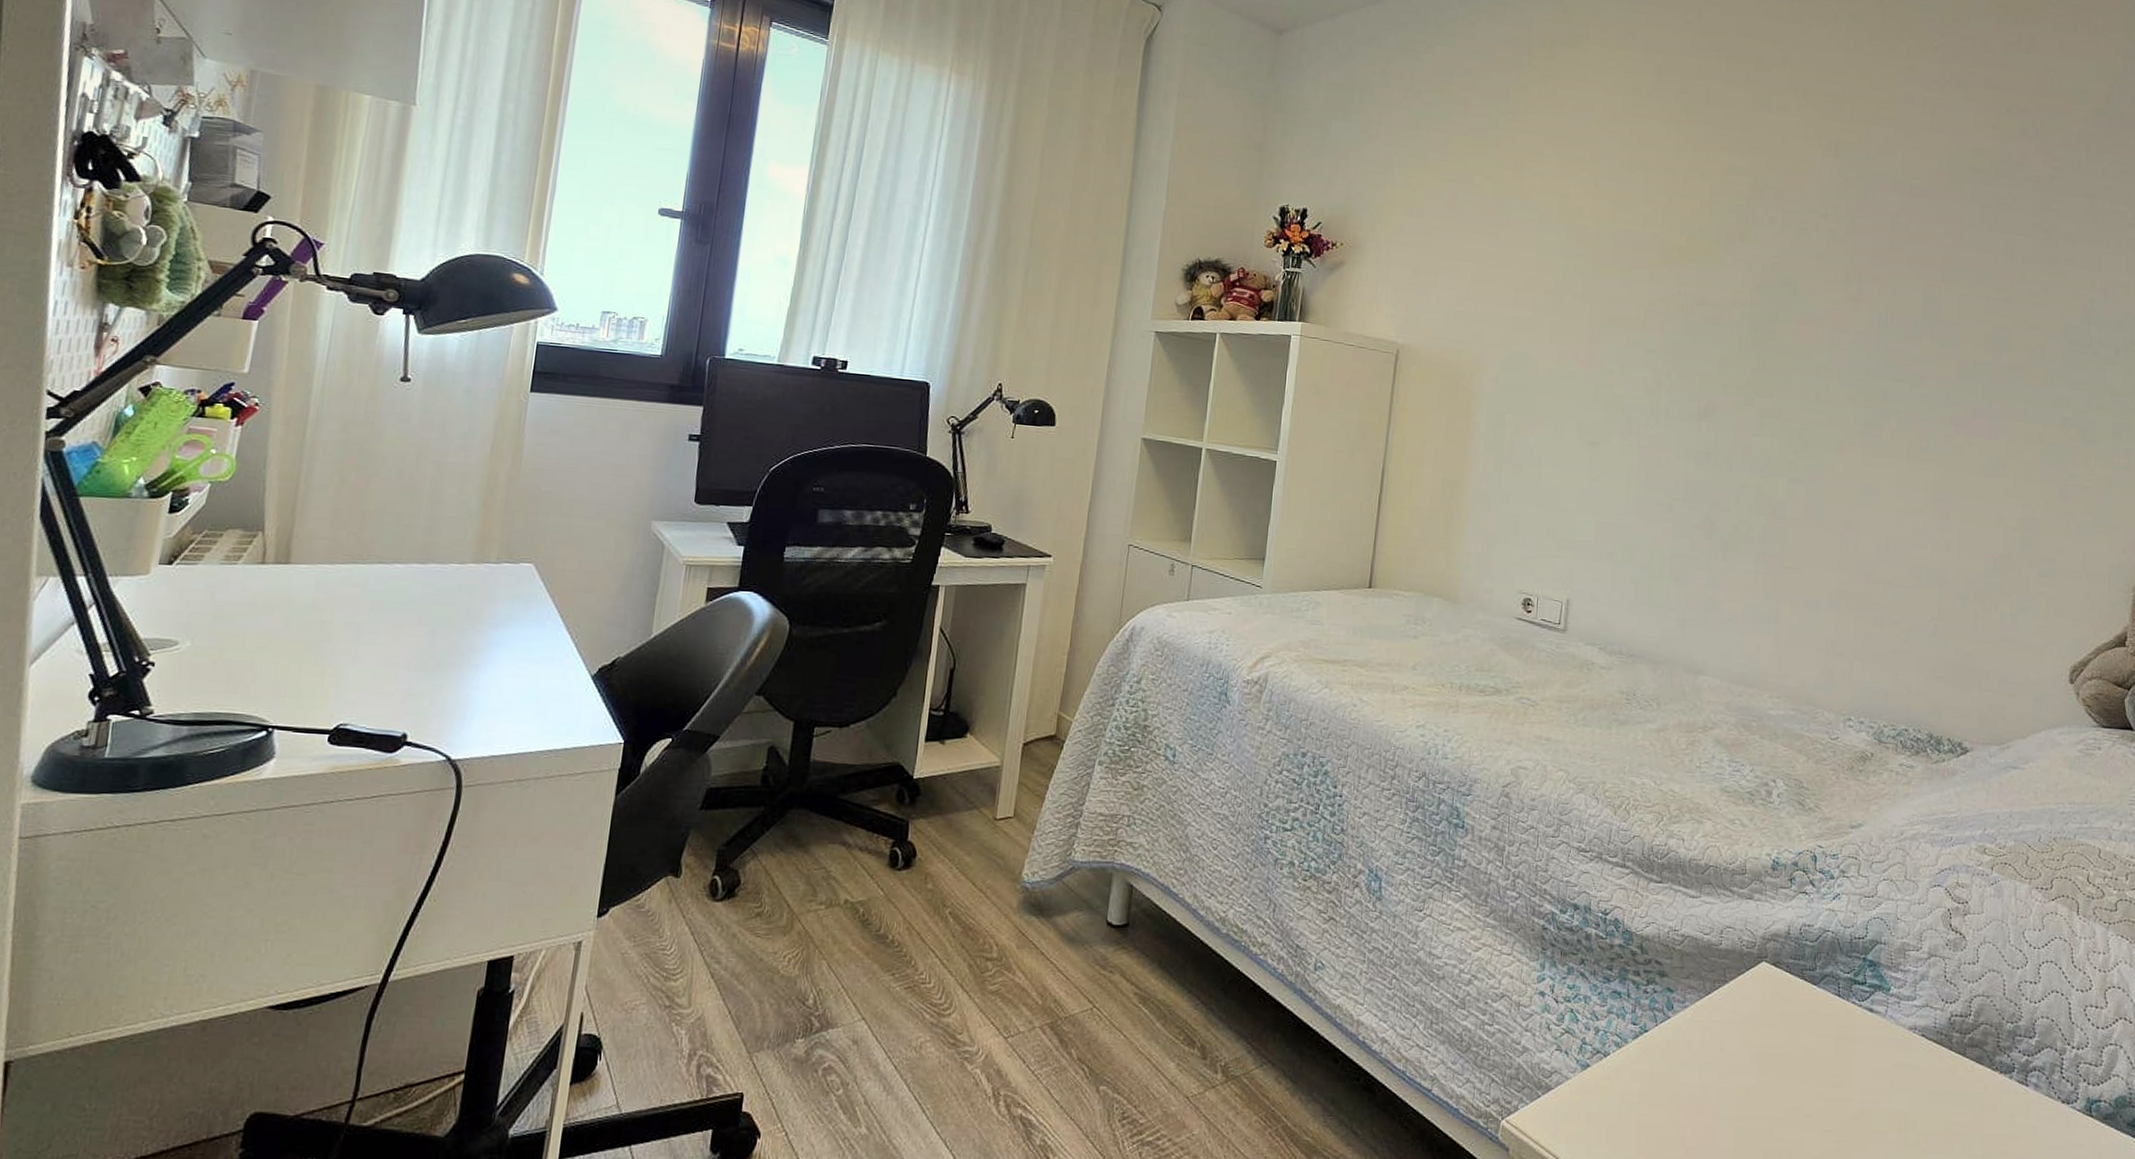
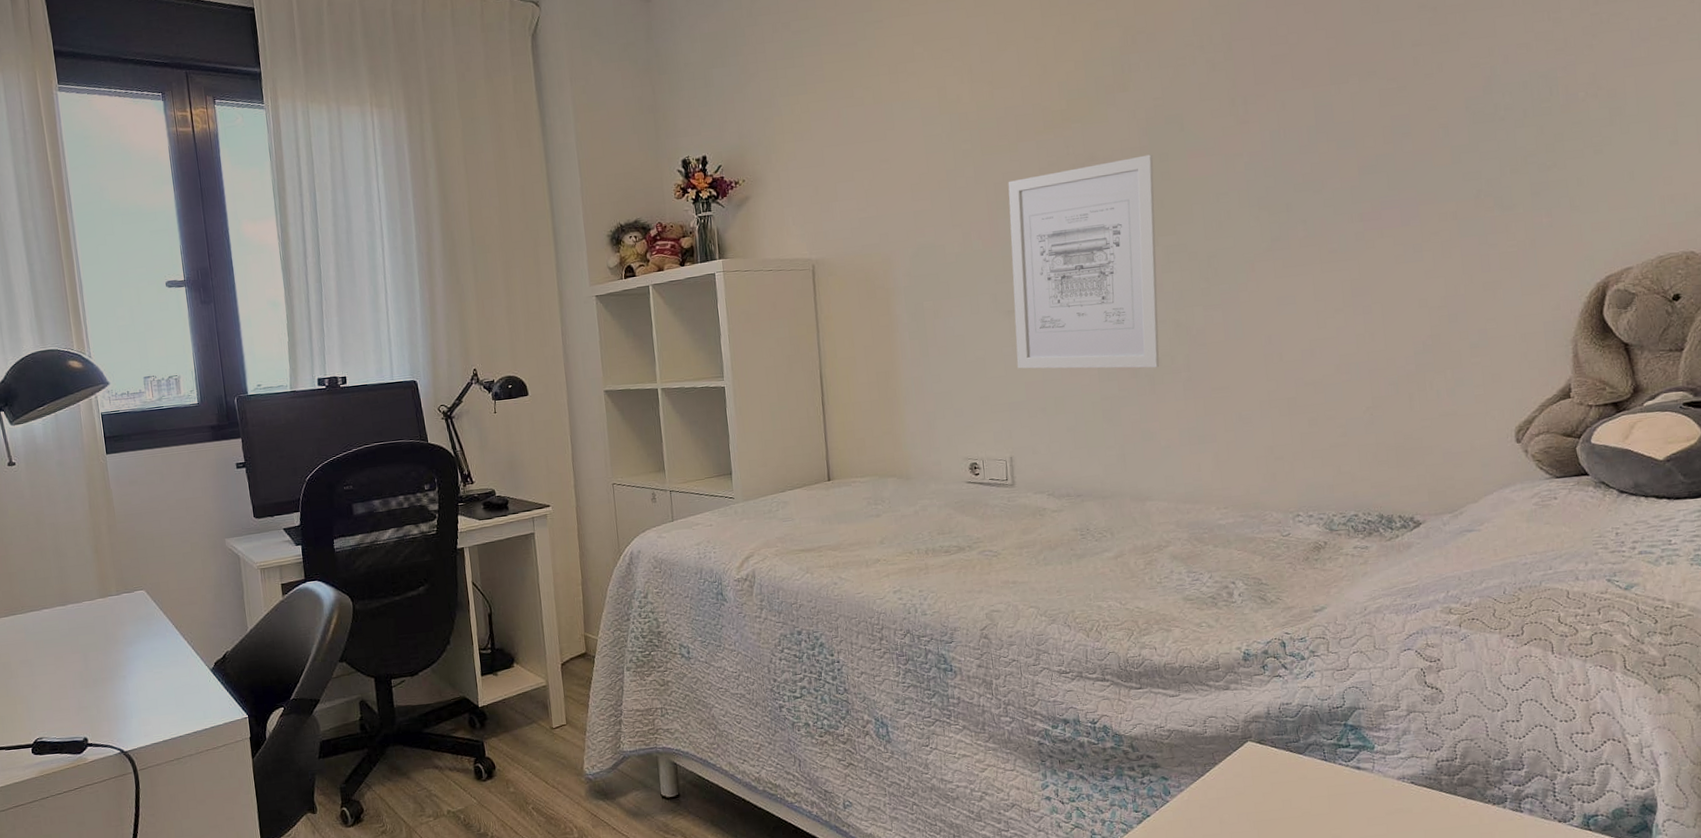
wall art: none [1591,306,1762,534] -> present [1008,154,1160,369]

